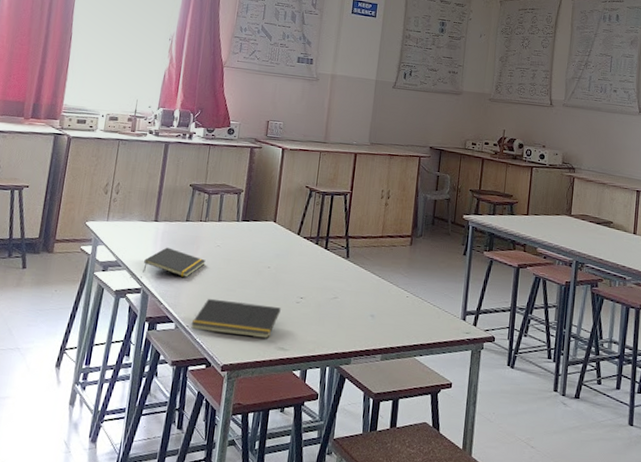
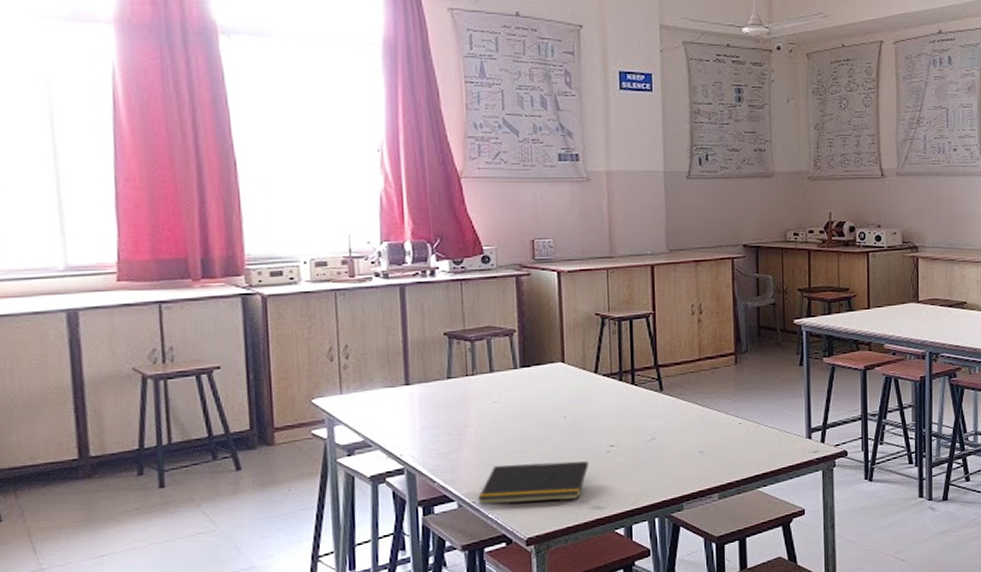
notepad: present [143,247,206,277] -> none [401,414,483,450]

